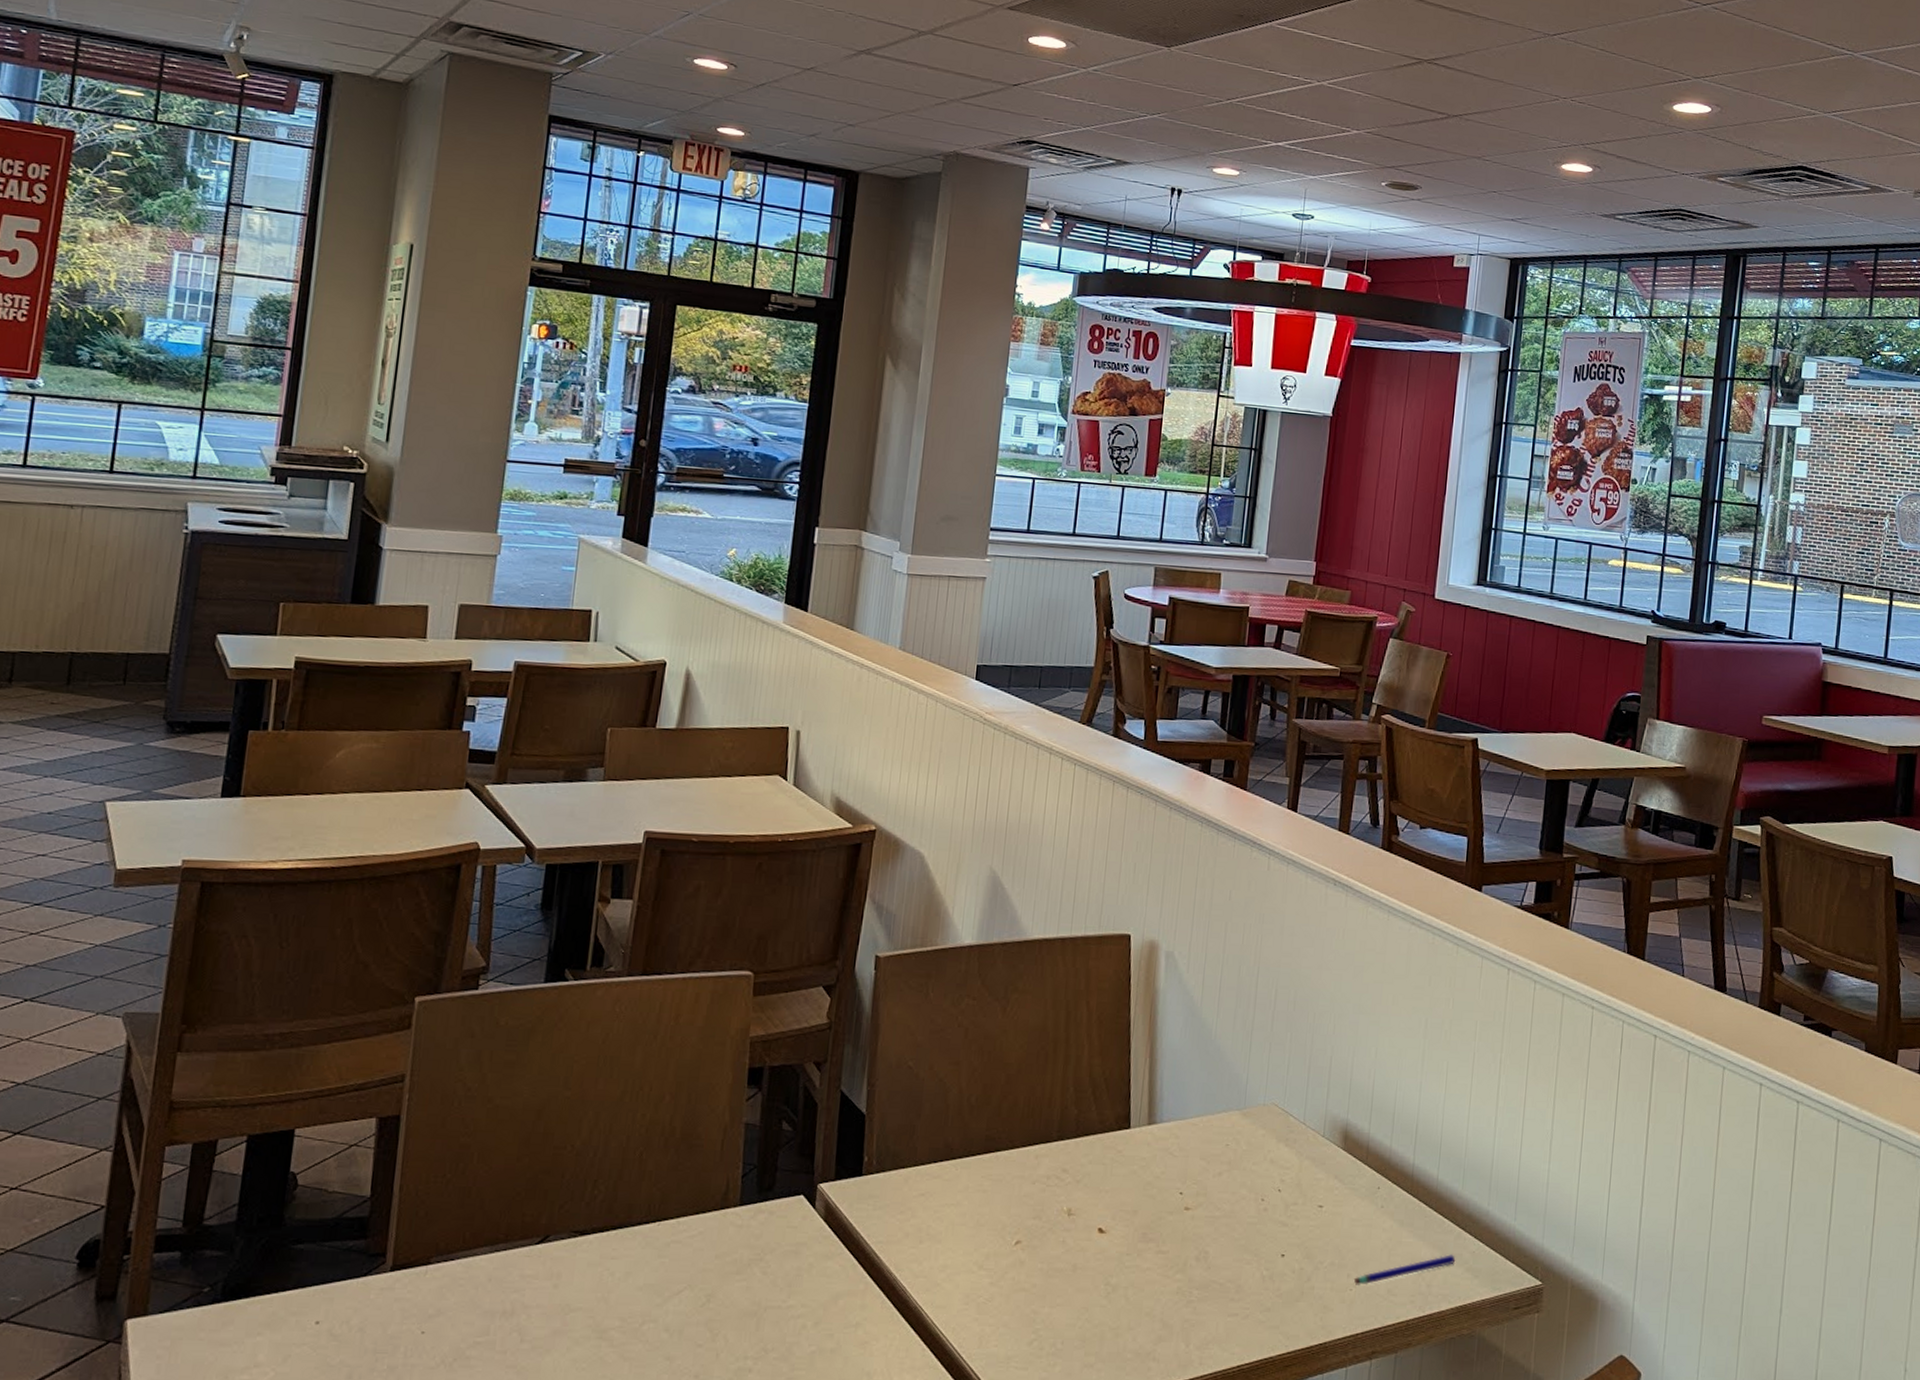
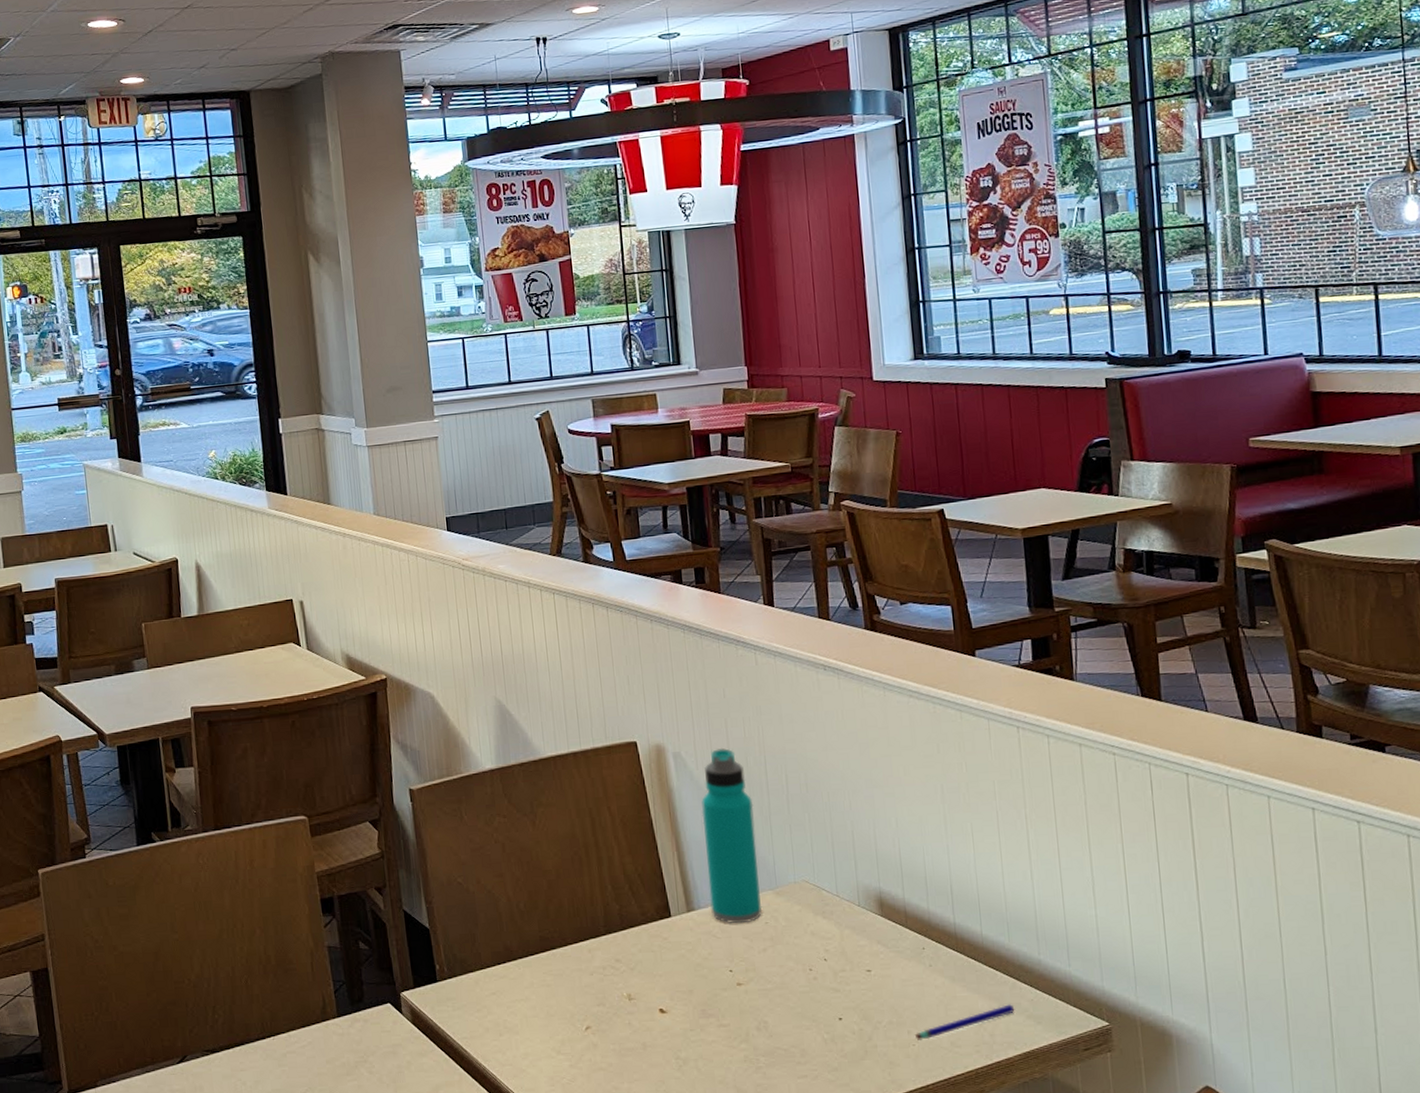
water bottle: none [1173,952,1238,1143] -> present [701,747,763,924]

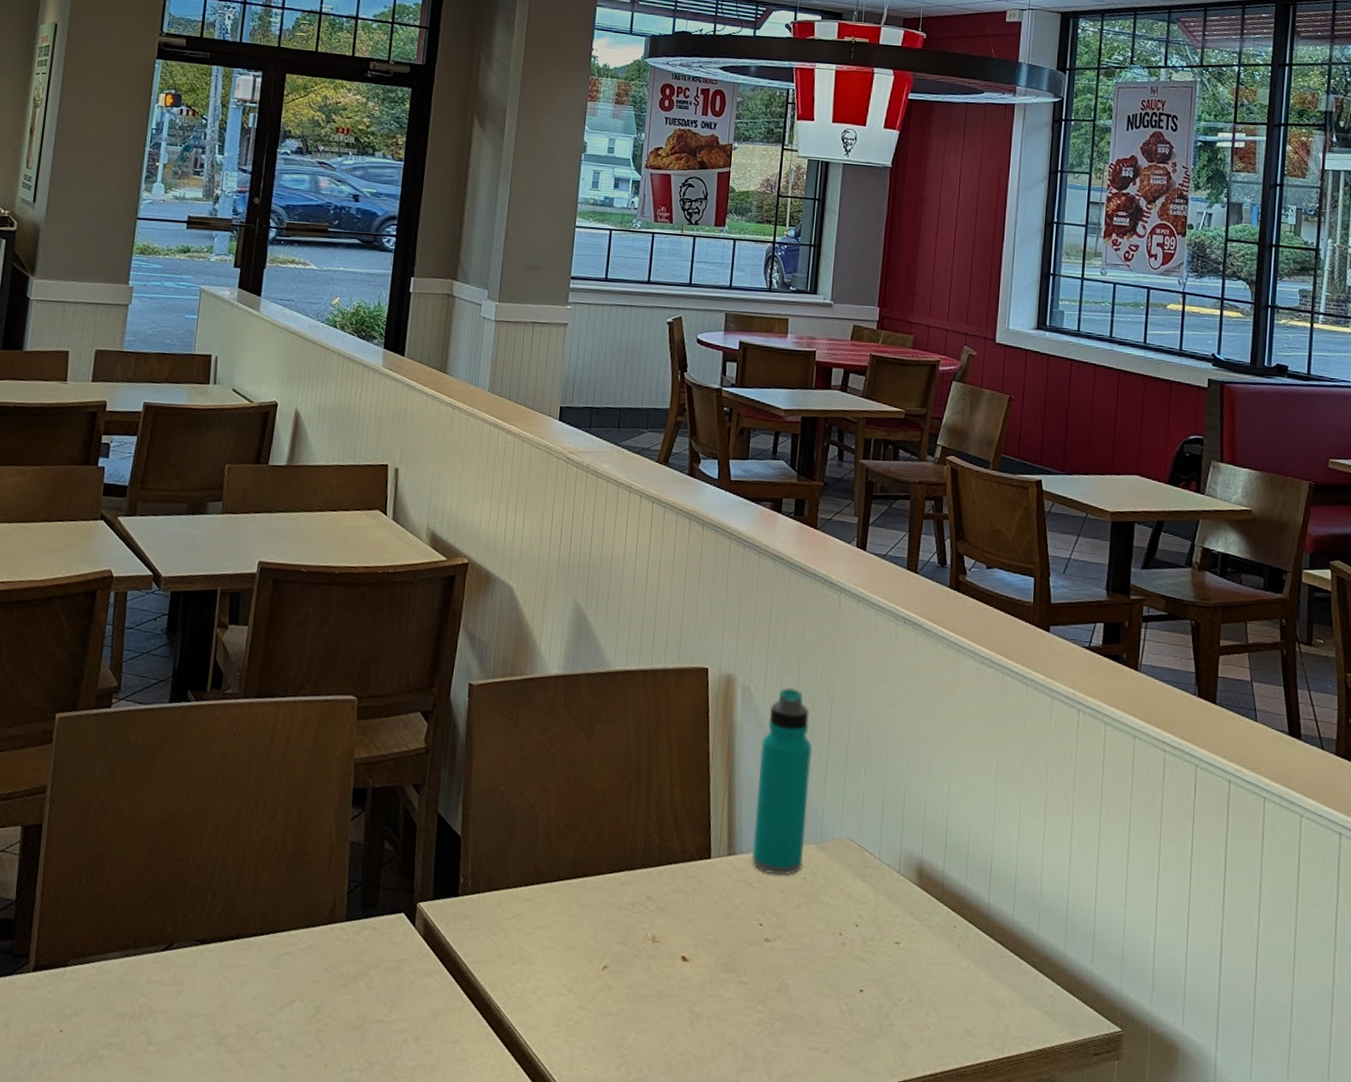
pen: present [914,1004,1015,1040] -> none [931,997,1034,1025]

